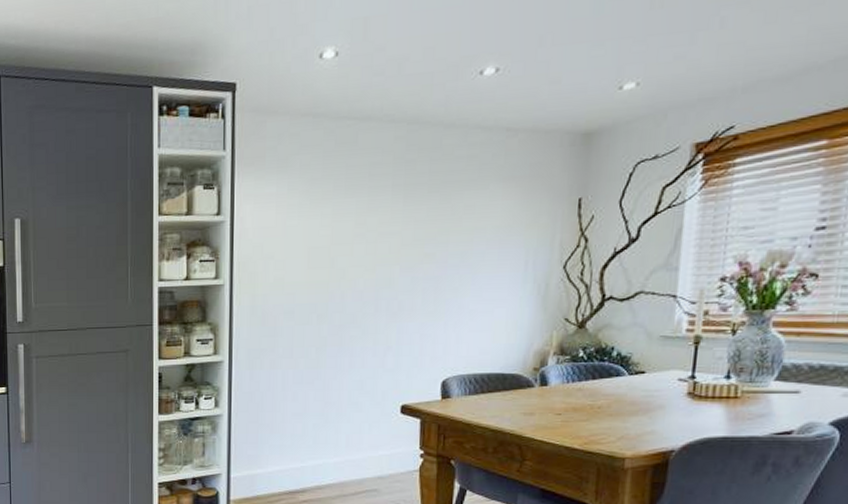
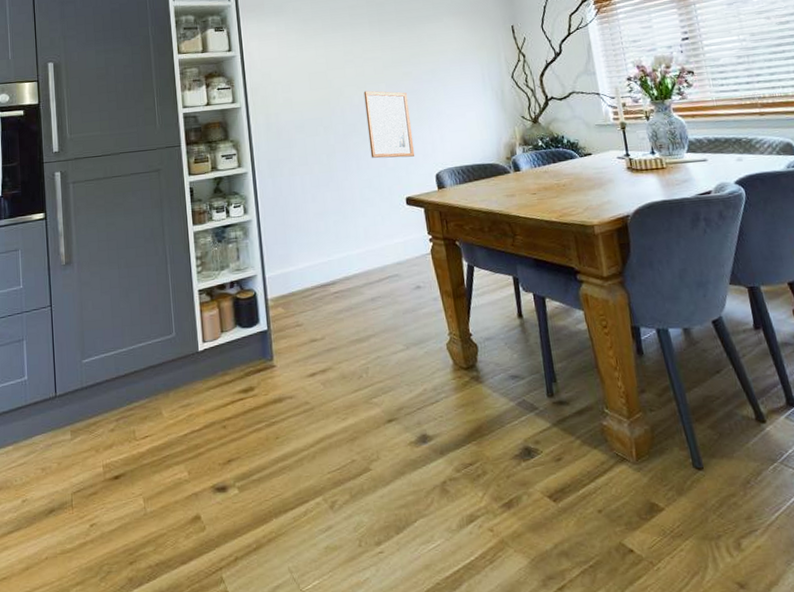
wall art: none [368,274,426,358] -> present [363,90,415,159]

